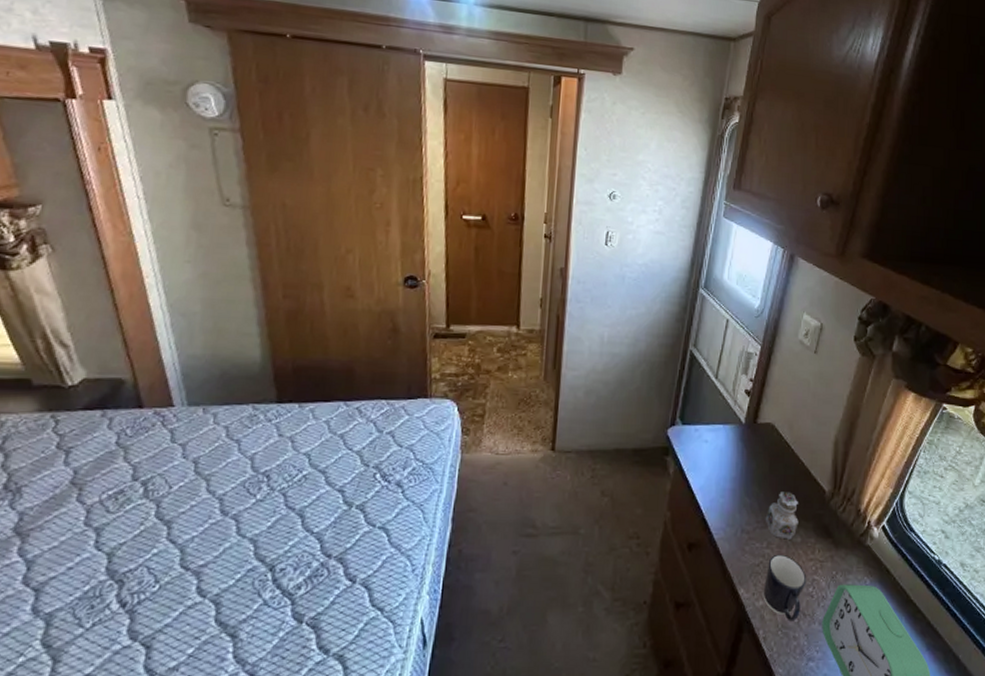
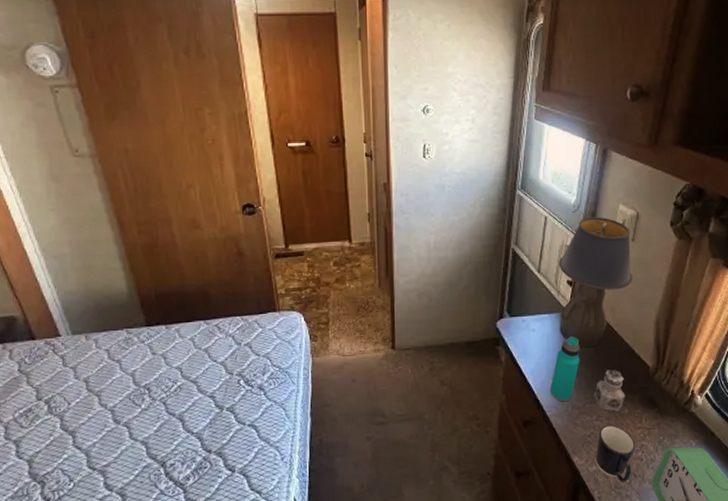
water bottle: none [718,451,754,525] -> present [549,336,580,402]
table lamp: none [734,324,813,466] -> present [558,217,632,348]

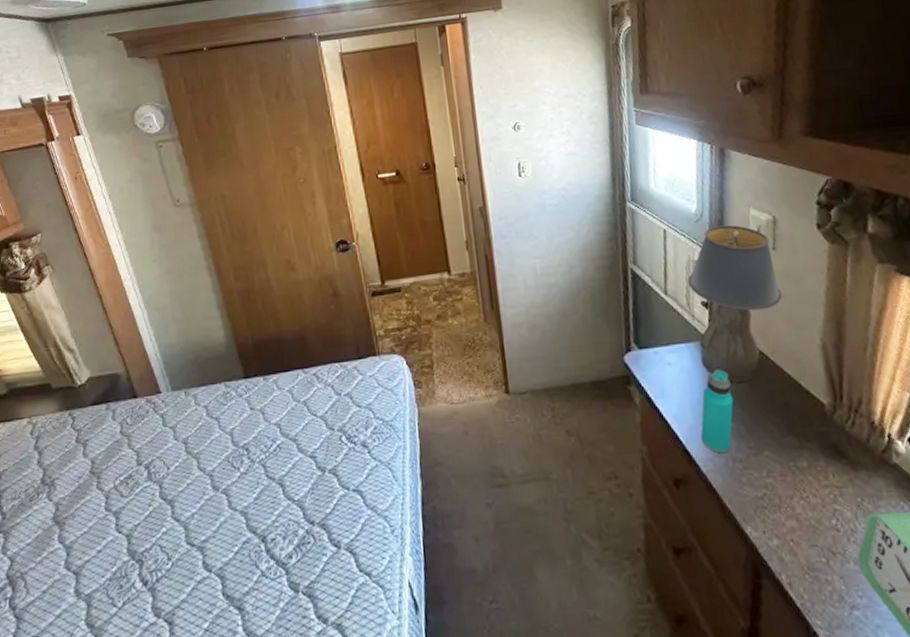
perfume bottle: present [593,369,625,412] -> none [757,409,800,465]
mug: present [595,425,636,482] -> none [773,482,828,562]

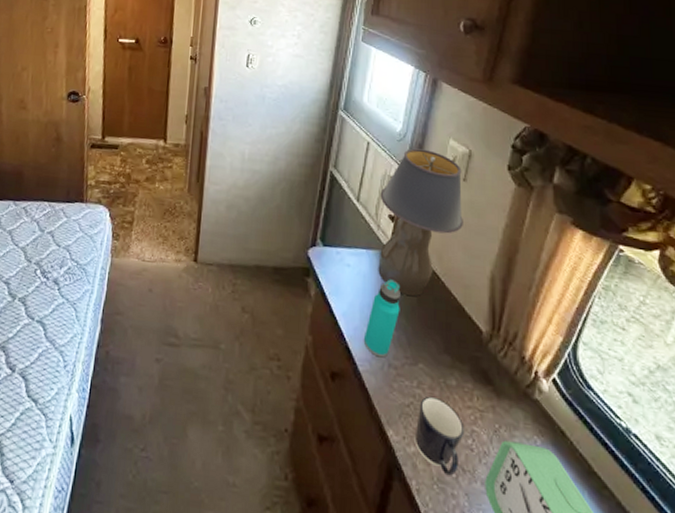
mug: none [773,482,828,562] -> present [414,396,465,476]

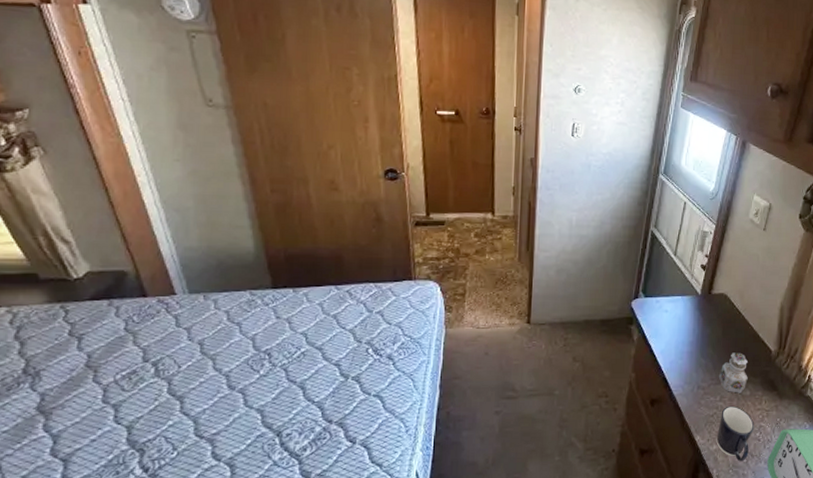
water bottle: present [363,279,401,358] -> none [677,319,709,382]
table lamp: present [378,148,463,297] -> none [691,205,763,331]
perfume bottle: none [414,327,453,382] -> present [718,352,749,393]

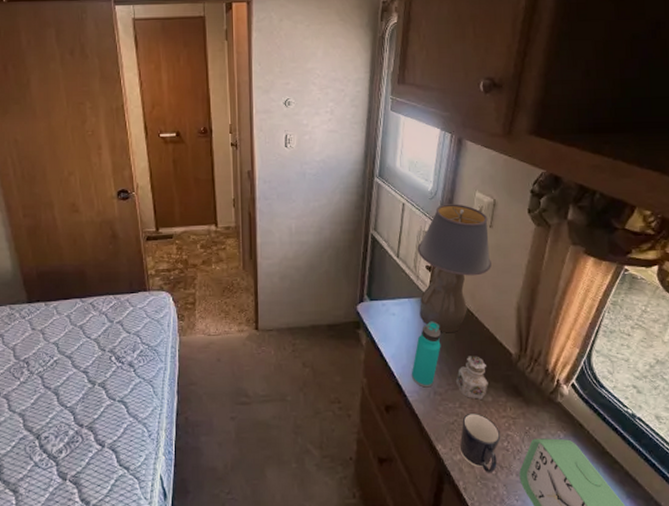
water bottle: none [677,319,709,382] -> present [411,321,441,388]
table lamp: none [691,205,763,331] -> present [417,204,491,333]

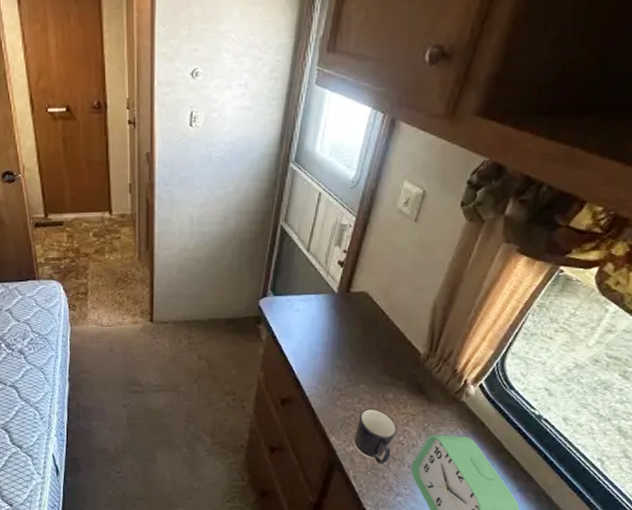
water bottle: present [411,321,441,388] -> none [310,318,347,383]
table lamp: present [417,204,491,333] -> none [326,194,414,331]
perfume bottle: present [455,356,488,399] -> none [356,354,393,396]

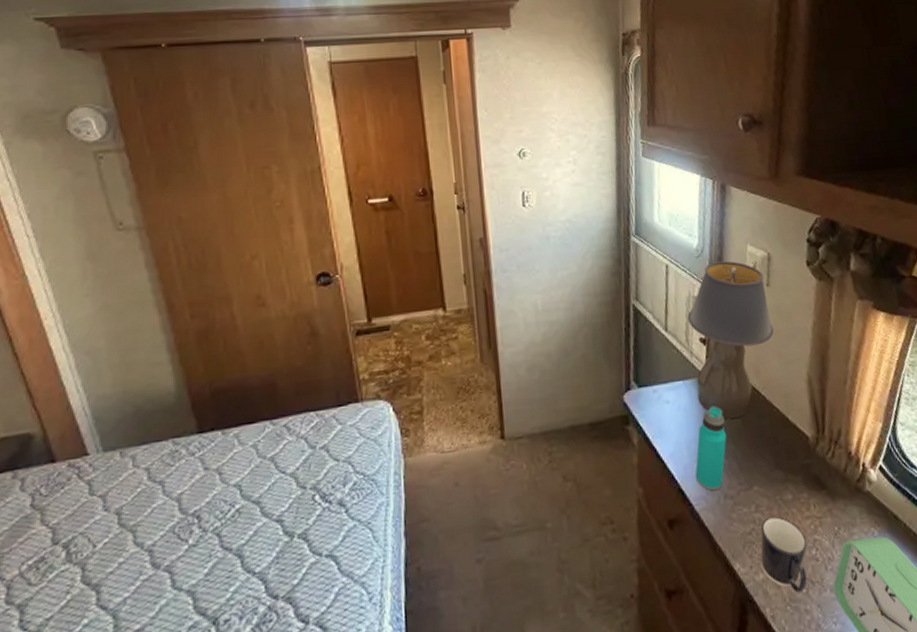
water bottle: none [310,318,347,383] -> present [695,405,727,492]
table lamp: none [326,194,414,331] -> present [687,261,774,420]

